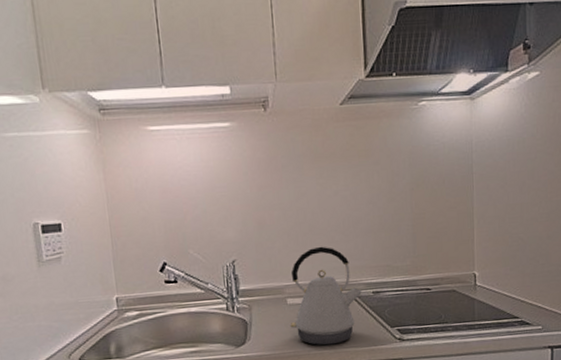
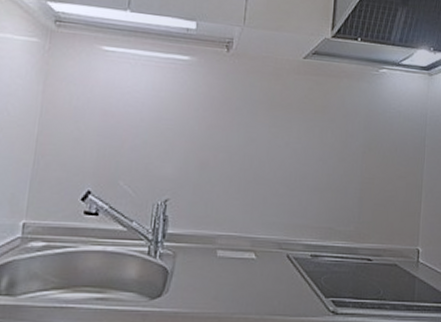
kettle: present [290,246,363,346] -> none [215,197,301,310]

